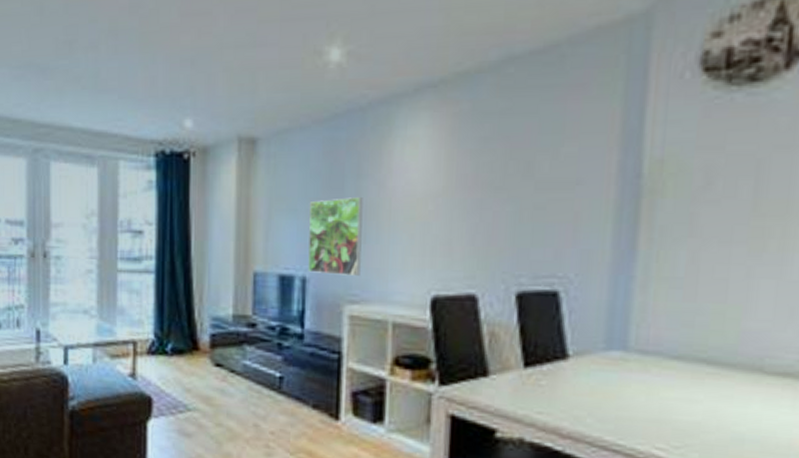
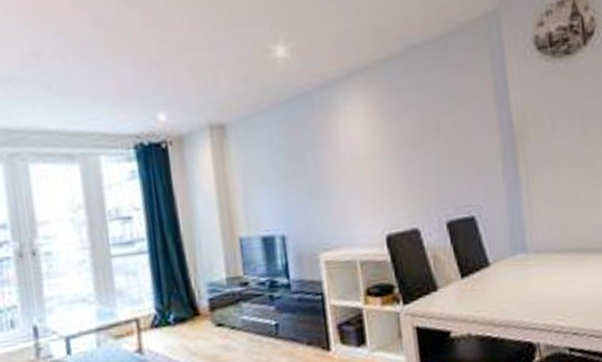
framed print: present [308,197,363,276] -> none [279,164,329,231]

